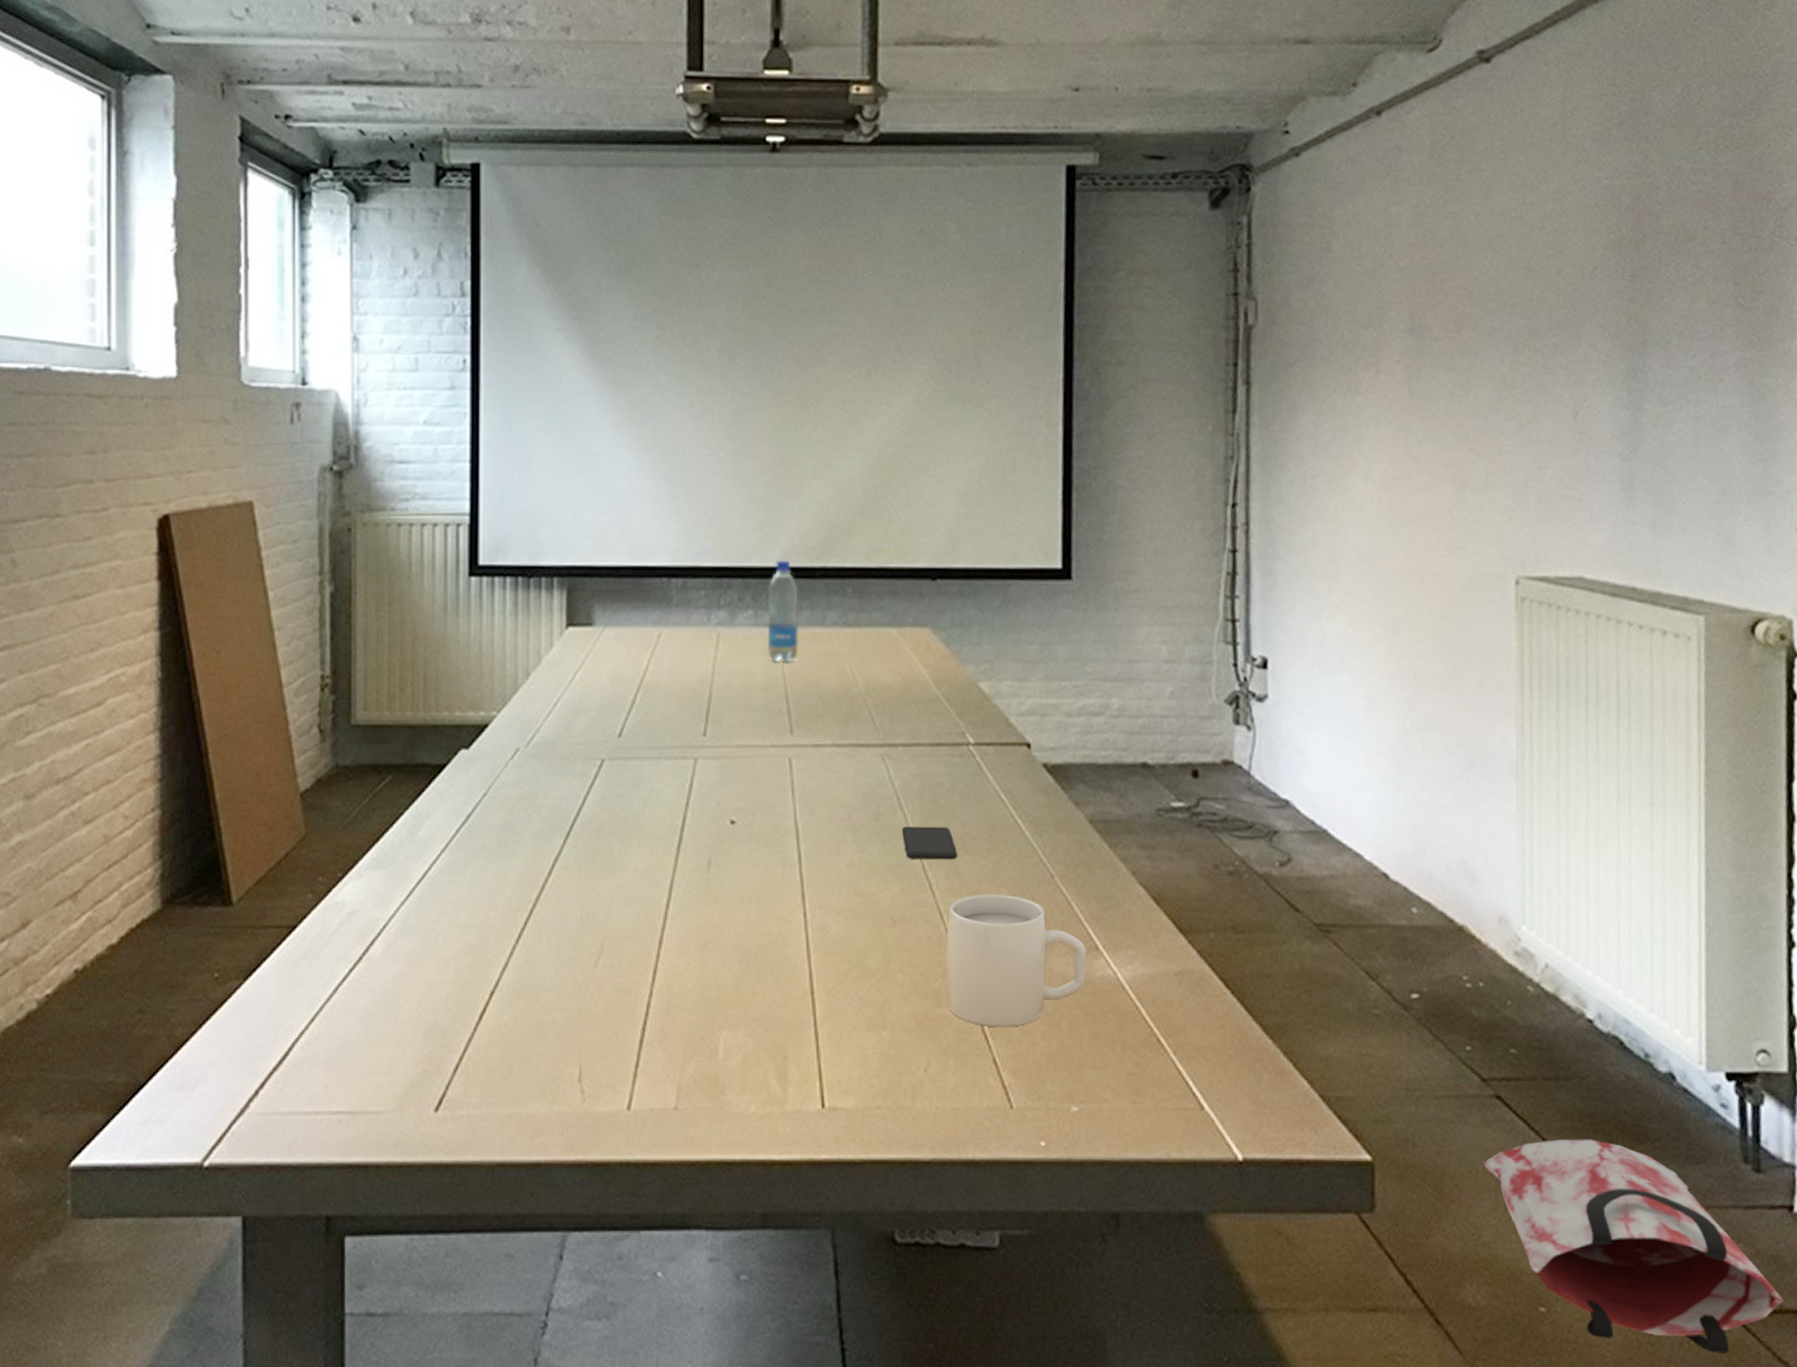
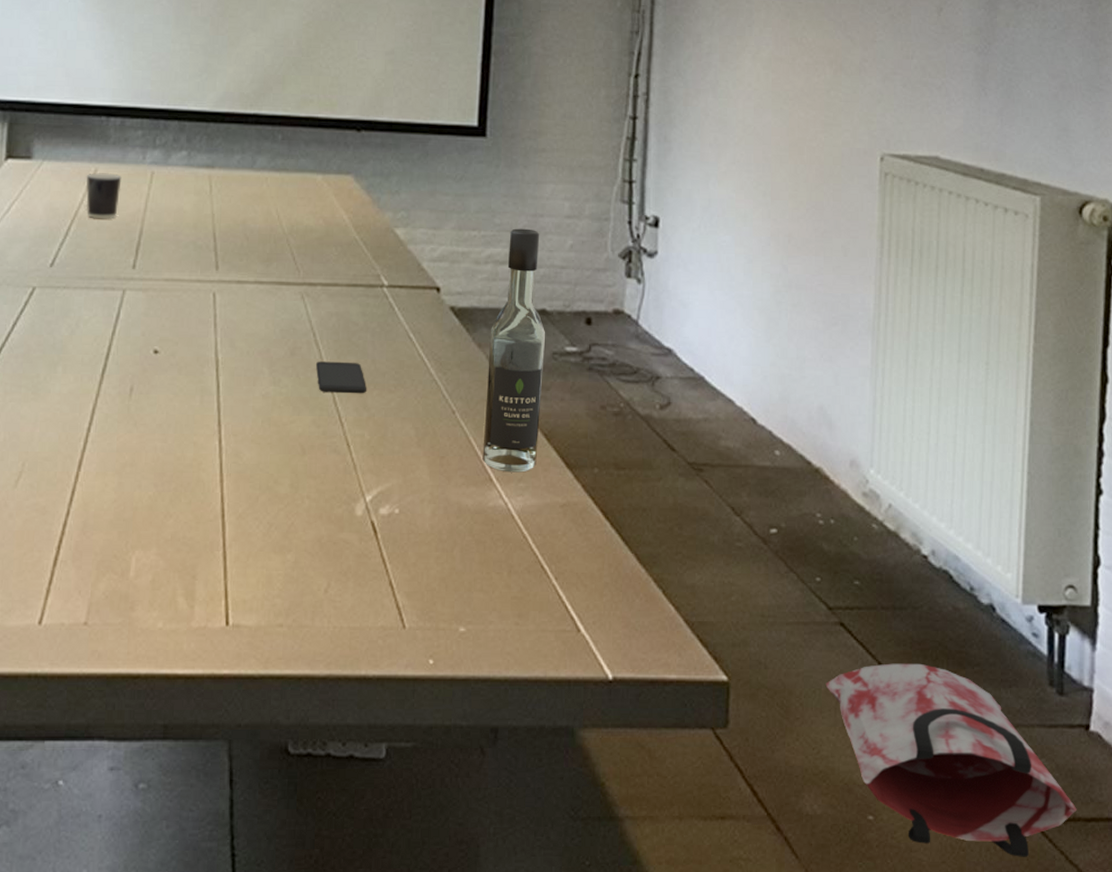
mug: none [650,637,687,686] -> present [85,173,122,220]
bottle: present [767,560,799,662] -> none [198,105,231,202]
mug: present [945,894,1087,1028] -> none [350,427,481,552]
bottle: none [1086,676,1149,940] -> present [482,228,546,473]

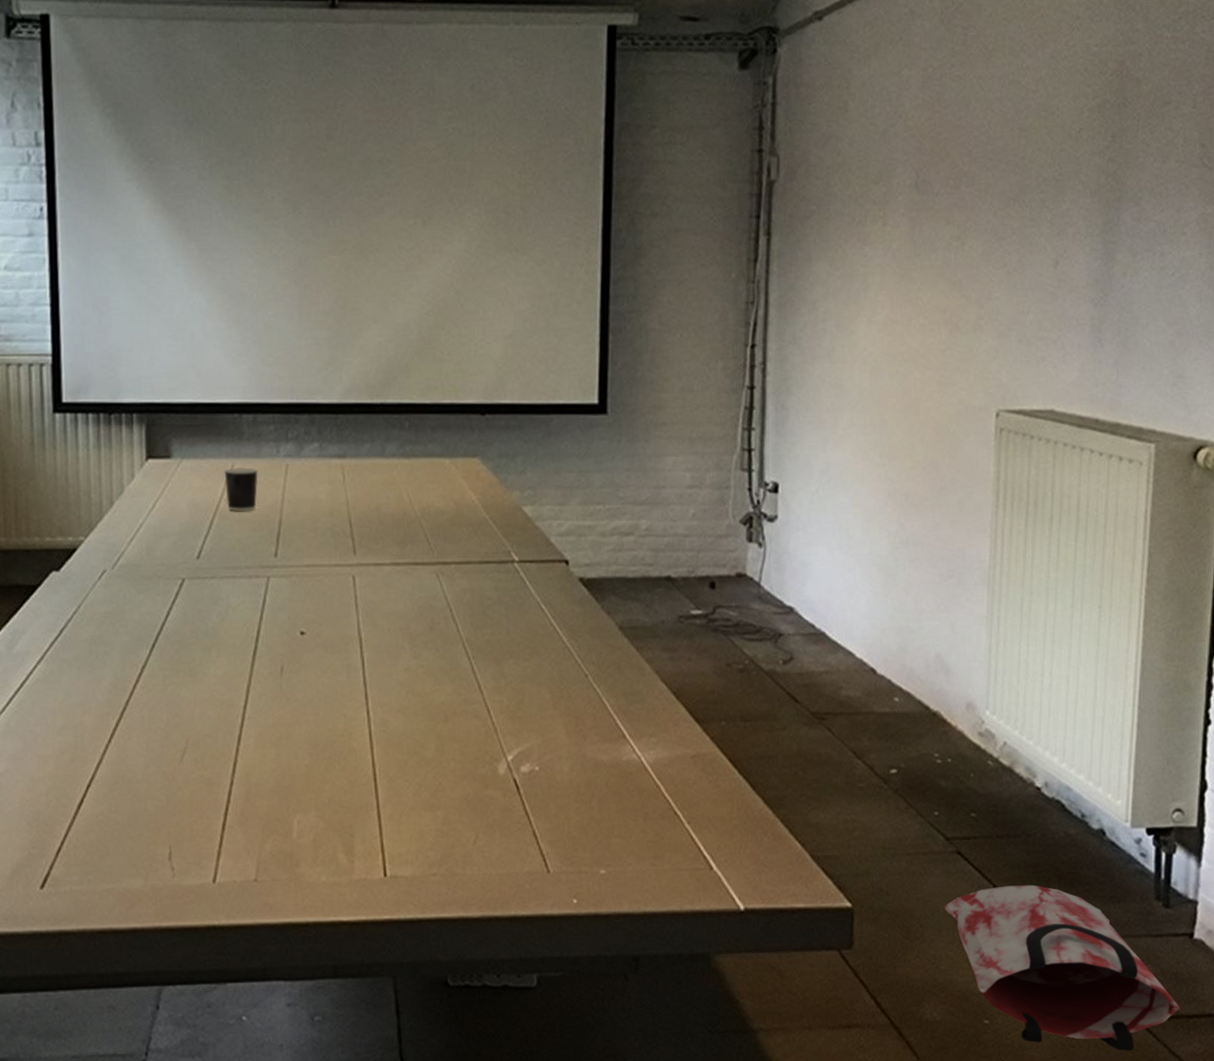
mobile phone: present [315,361,366,394] -> none [453,634,503,664]
bottle: present [482,228,546,473] -> none [615,500,672,729]

